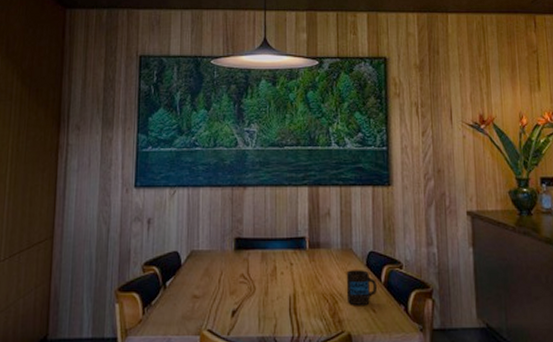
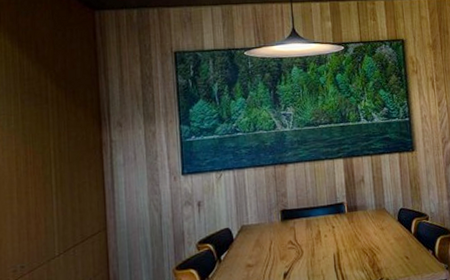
mug: present [346,270,378,306] -> none [381,225,409,256]

